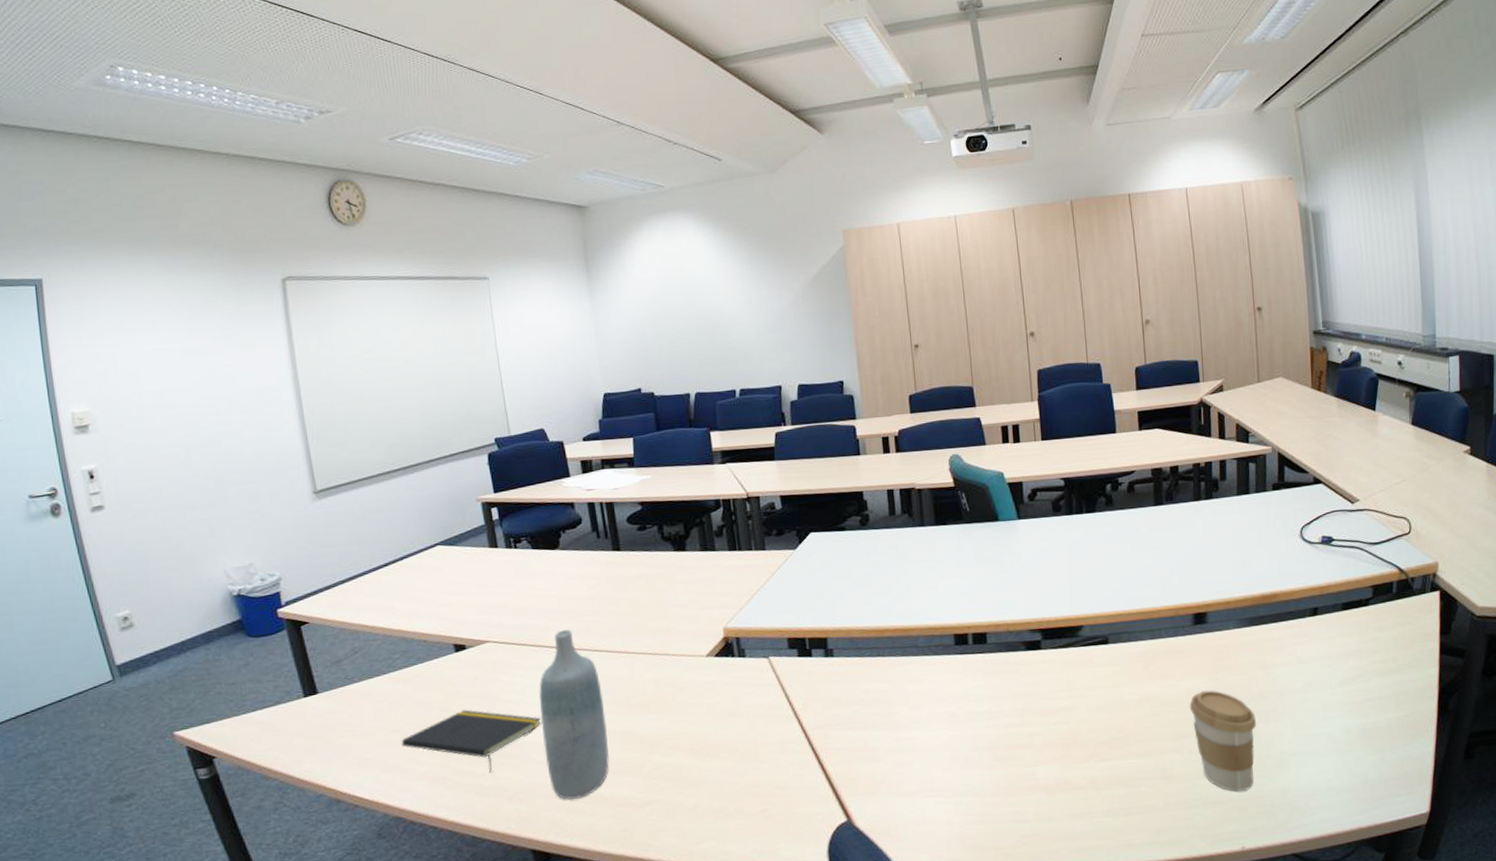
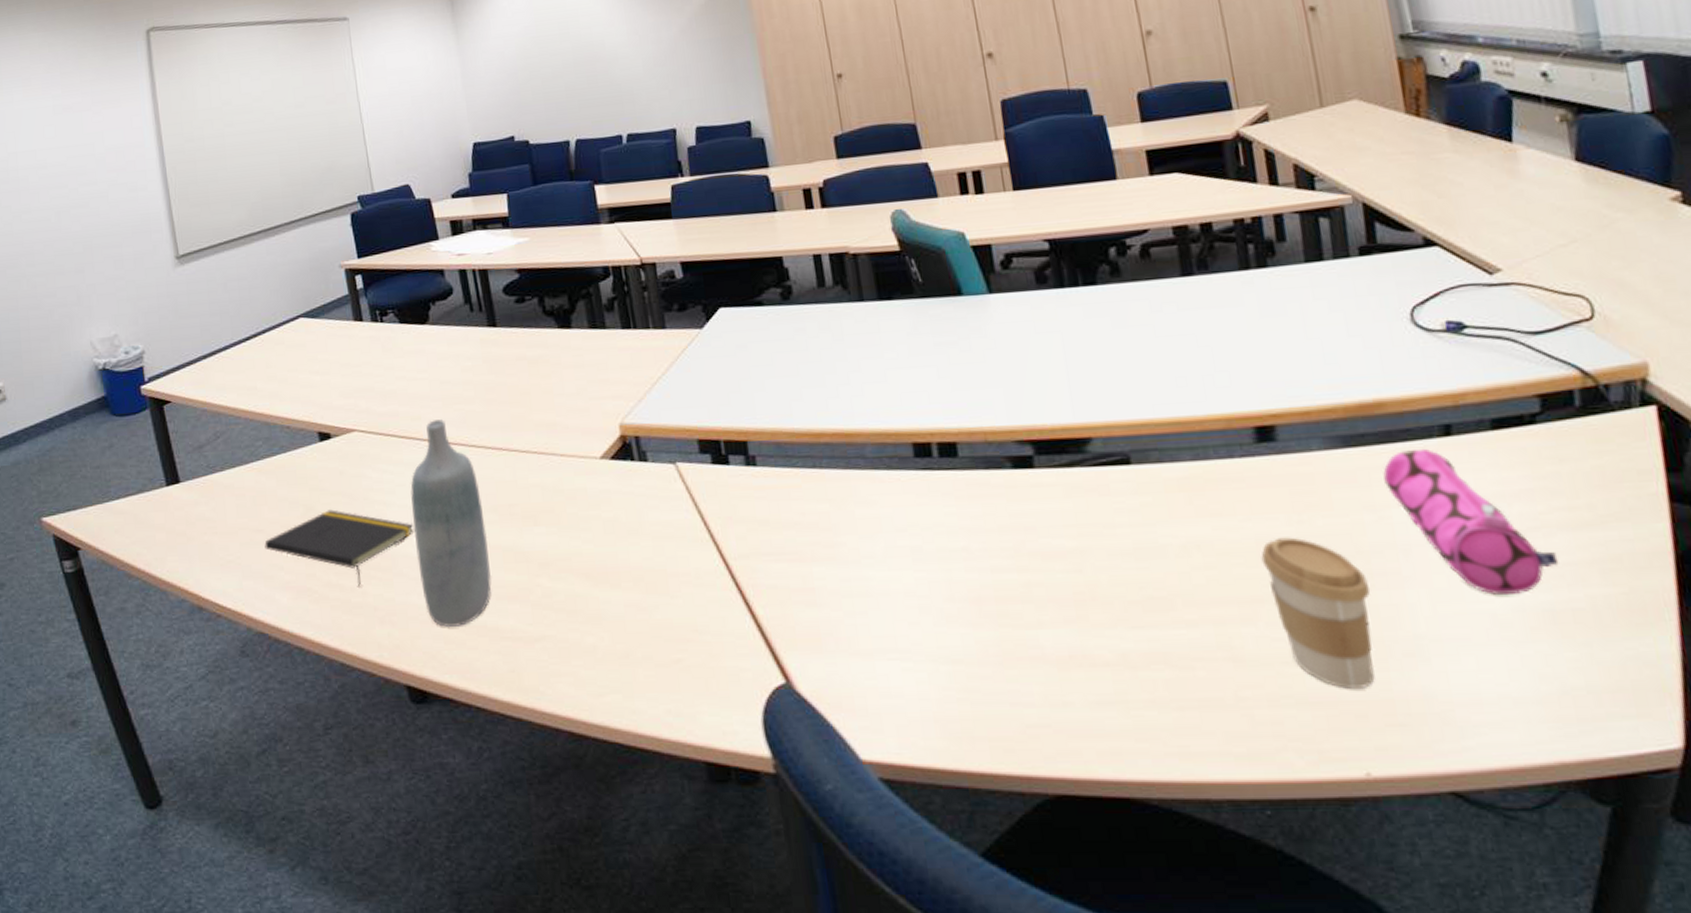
pencil case: none [1272,624,1372,722] -> present [1383,448,1559,596]

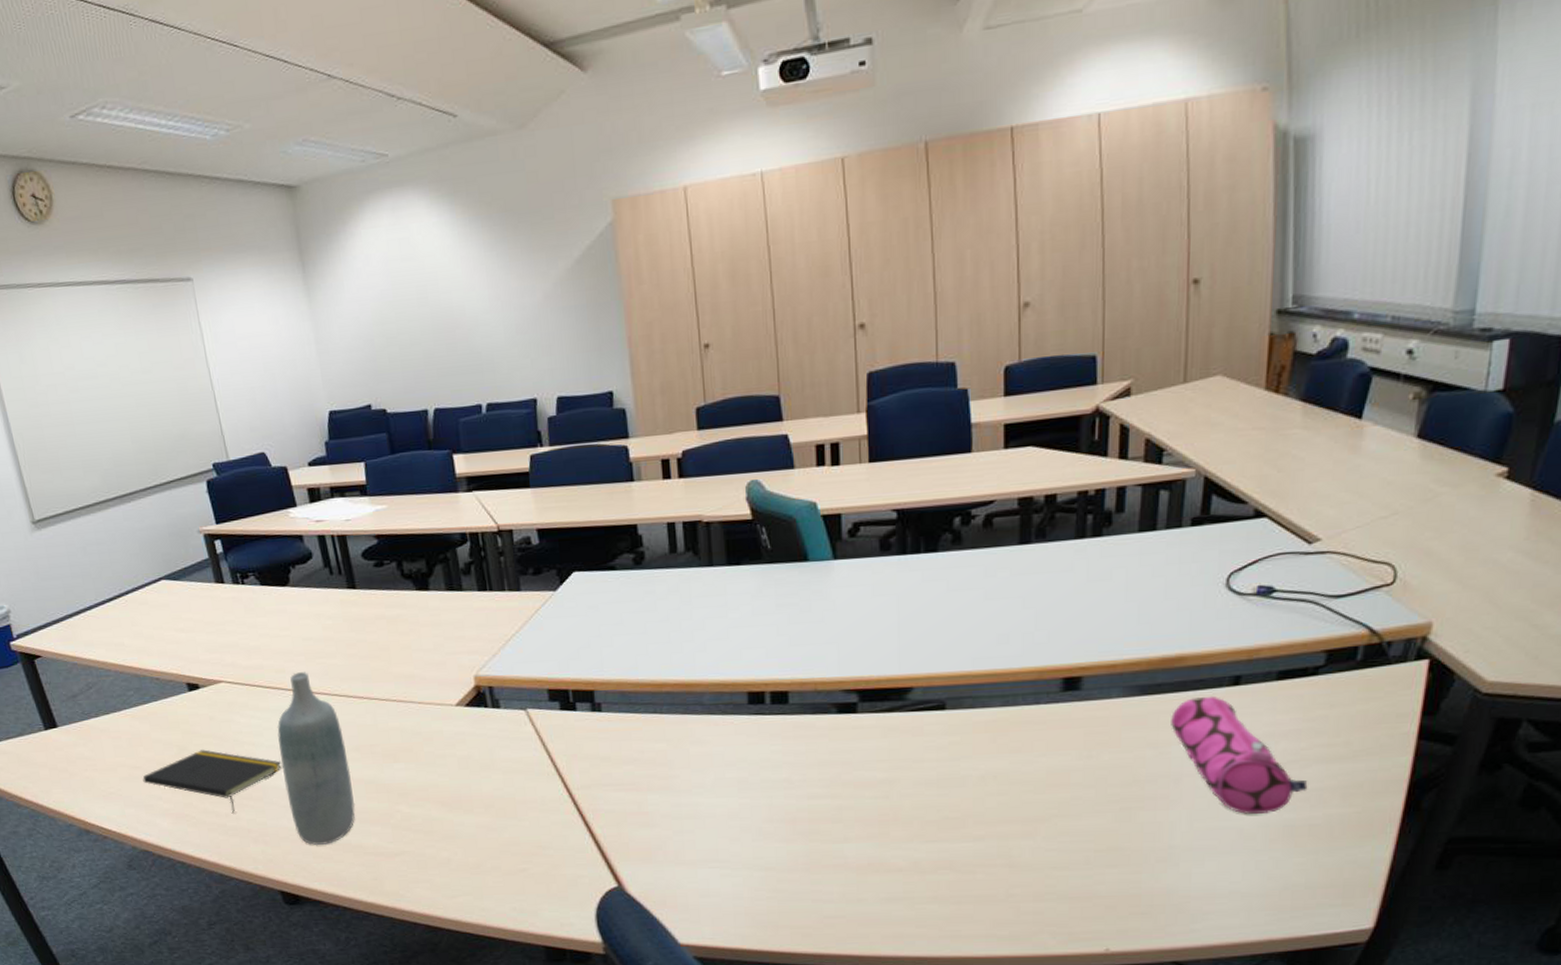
coffee cup: present [1261,537,1375,689] -> none [1049,769,1140,887]

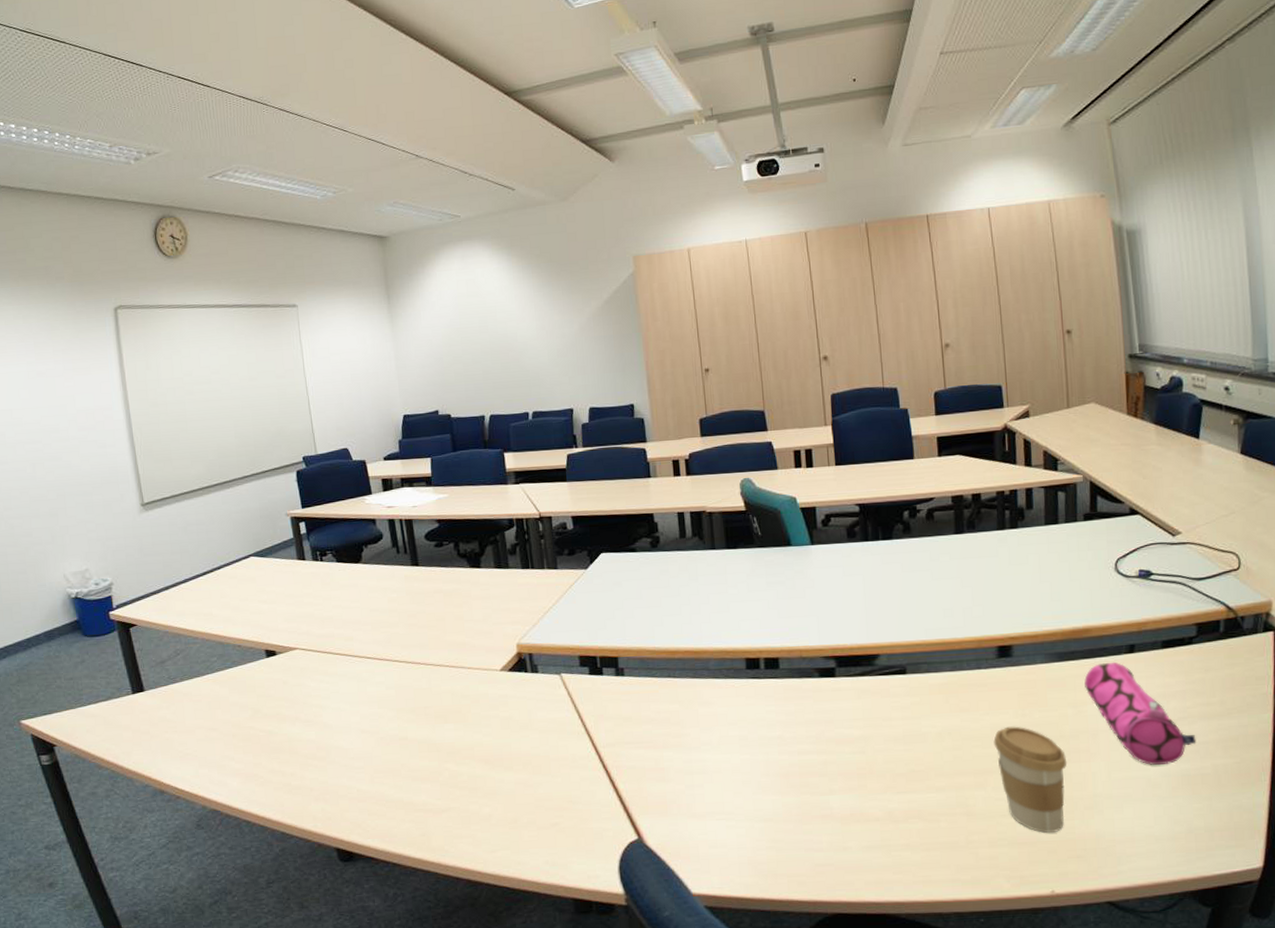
notepad: present [142,749,281,812] -> none [218,712,344,772]
bottle: present [277,672,356,846] -> none [343,640,409,803]
coffee cup: none [1049,769,1140,887] -> present [993,726,1067,833]

